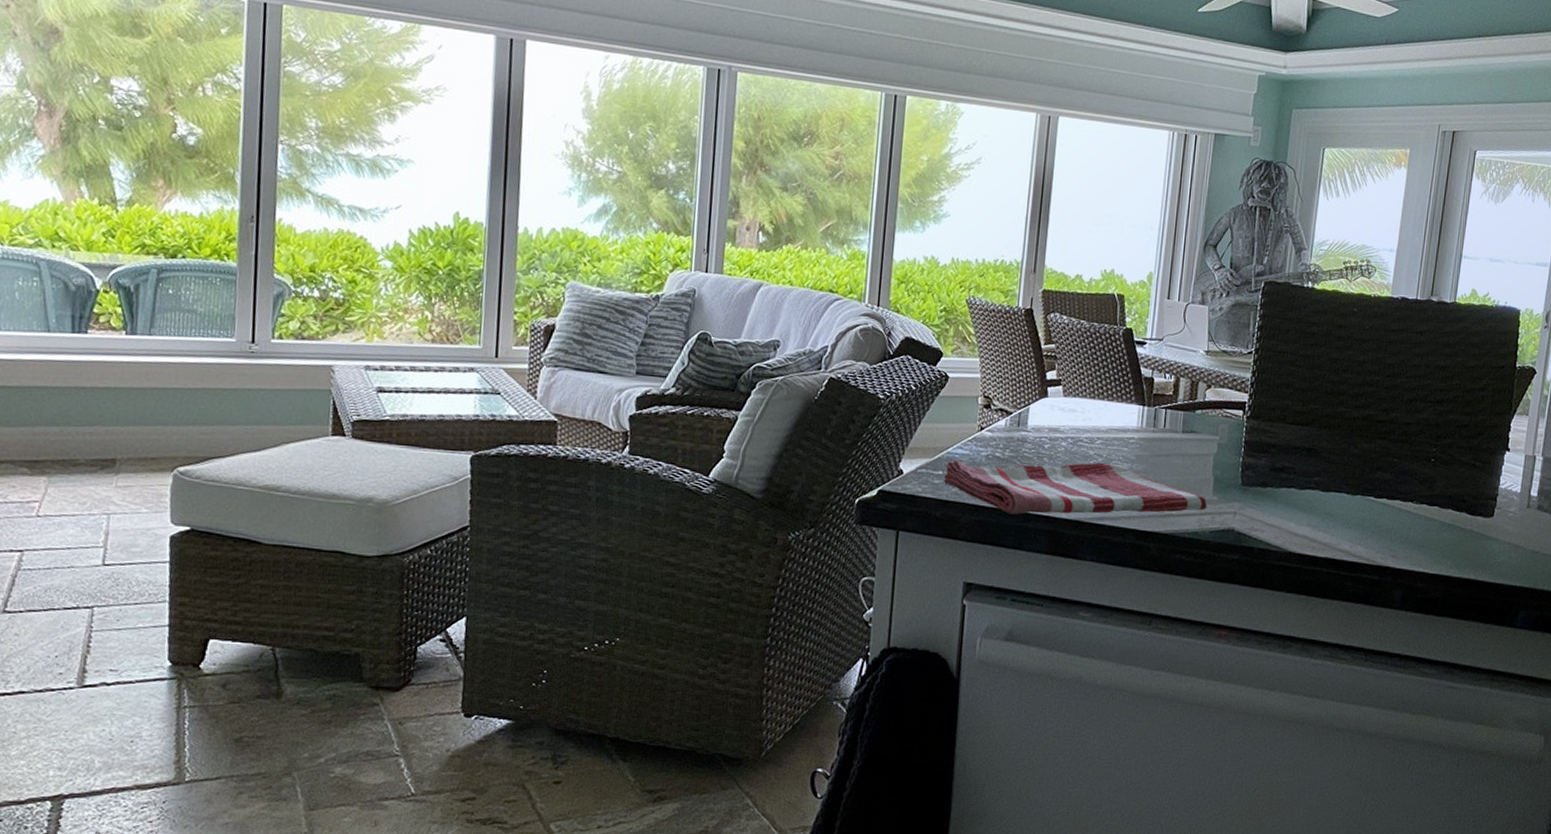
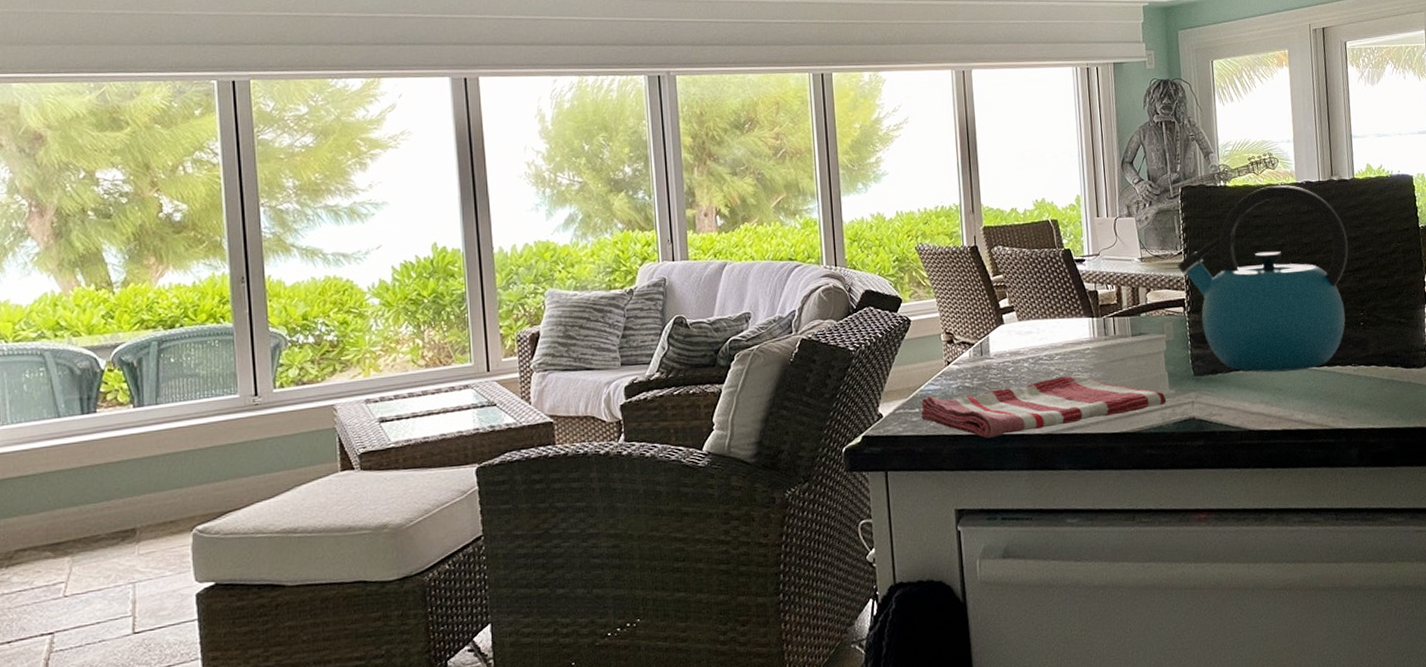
kettle: none [1245,296,1436,499] -> present [1178,185,1349,373]

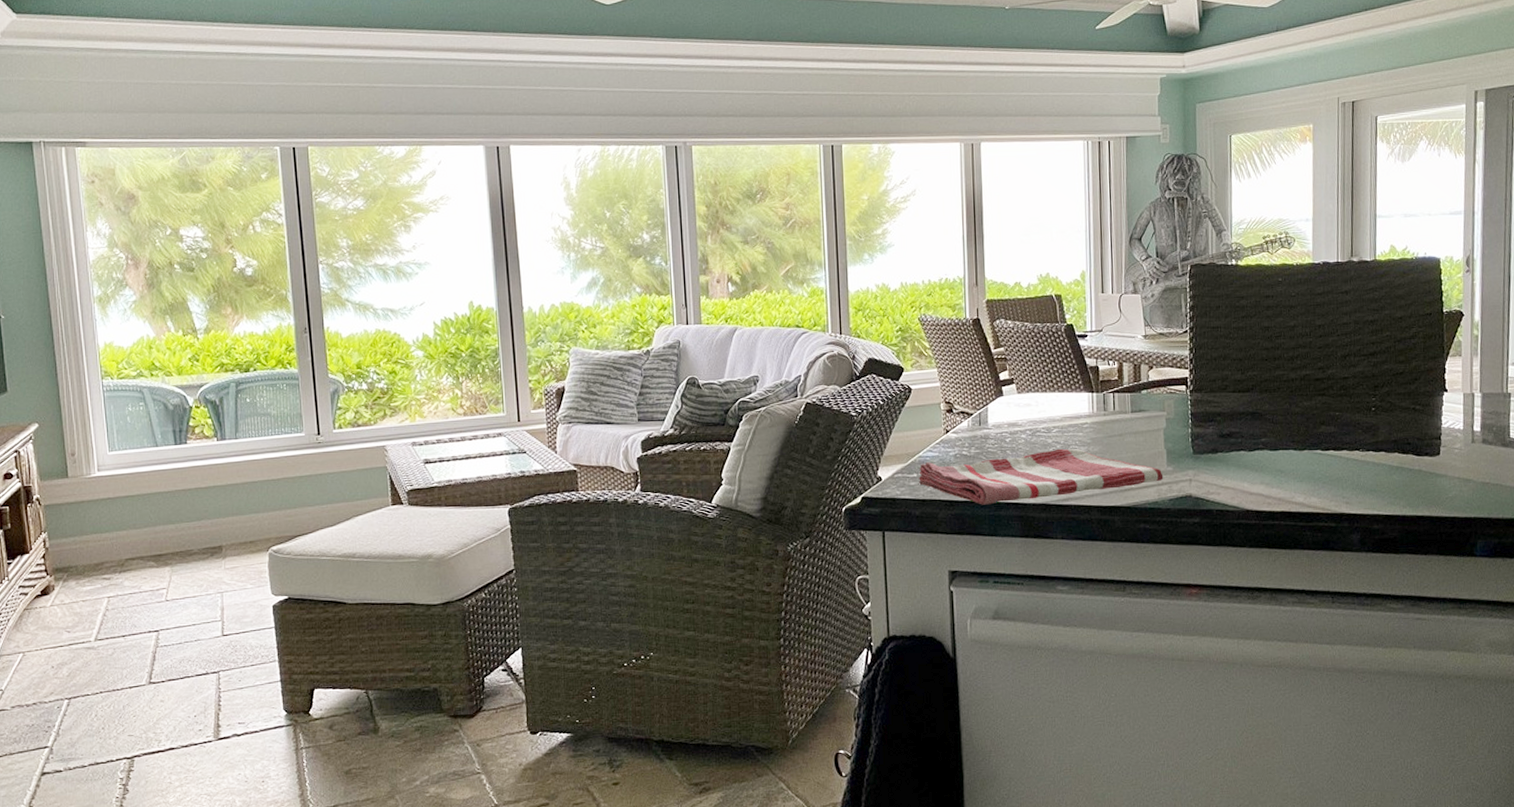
kettle: present [1178,185,1349,373] -> none [1182,265,1365,454]

